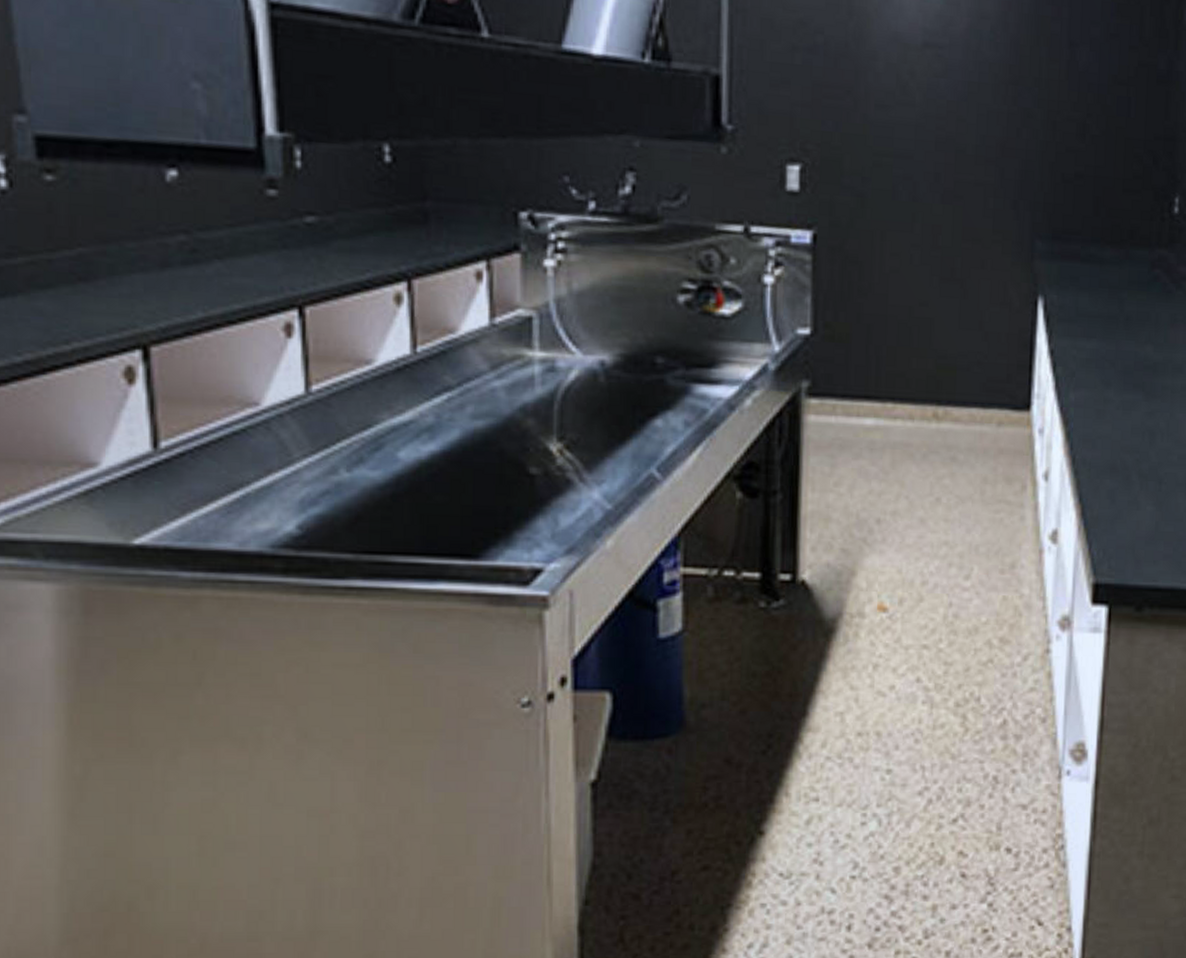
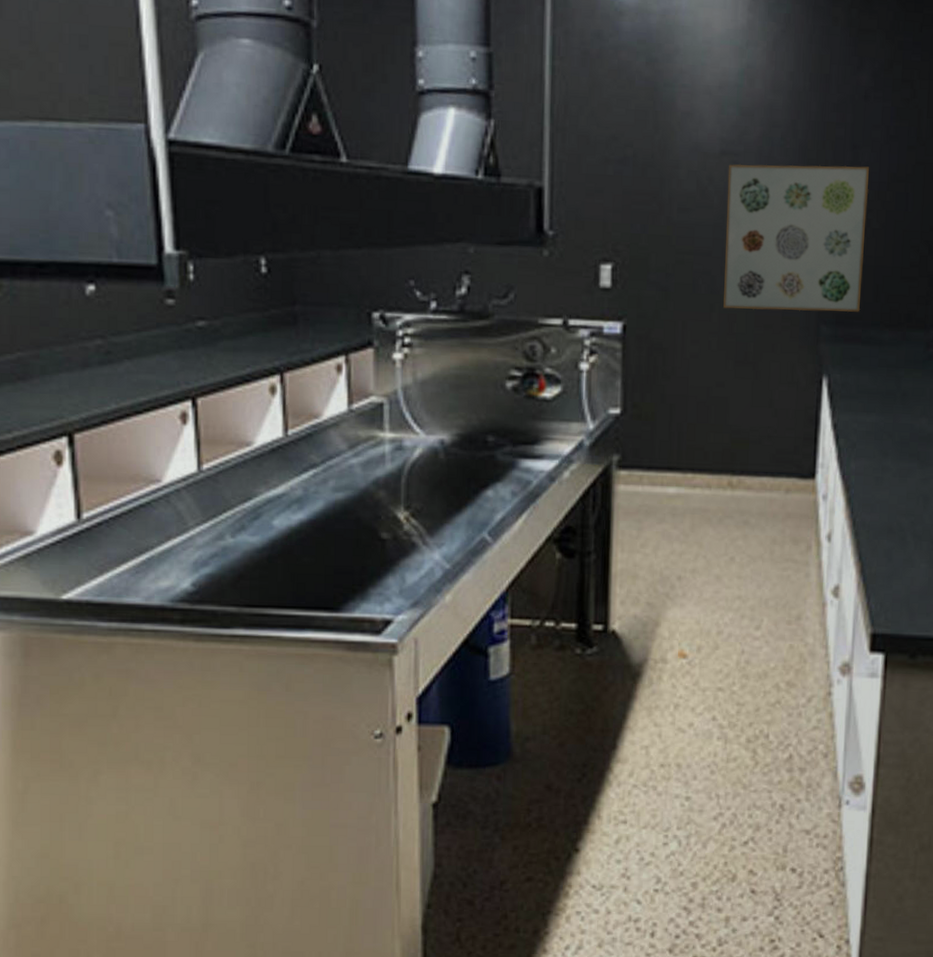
wall art: none [927,58,1088,227] -> present [723,164,869,312]

